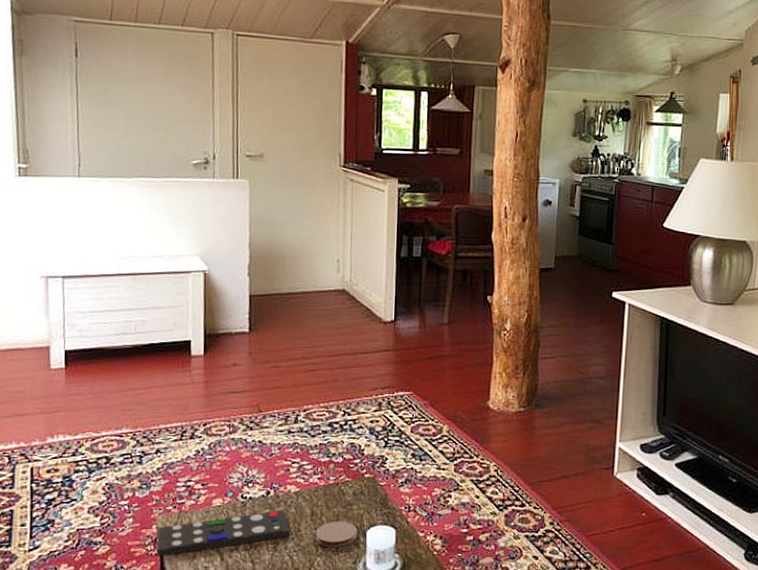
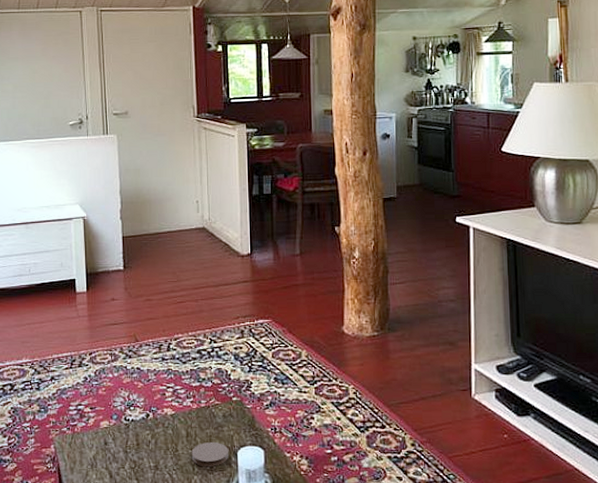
remote control: present [156,510,291,556] -> none [55,431,169,473]

